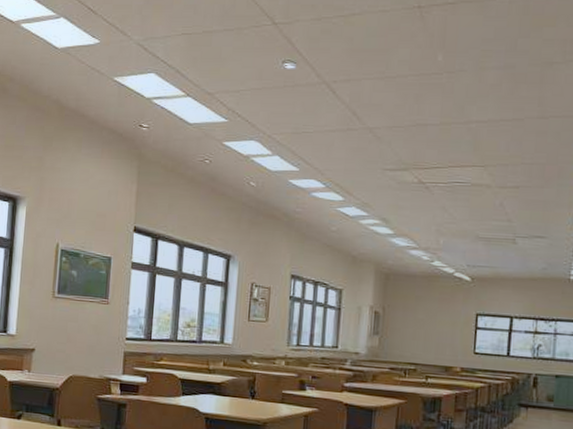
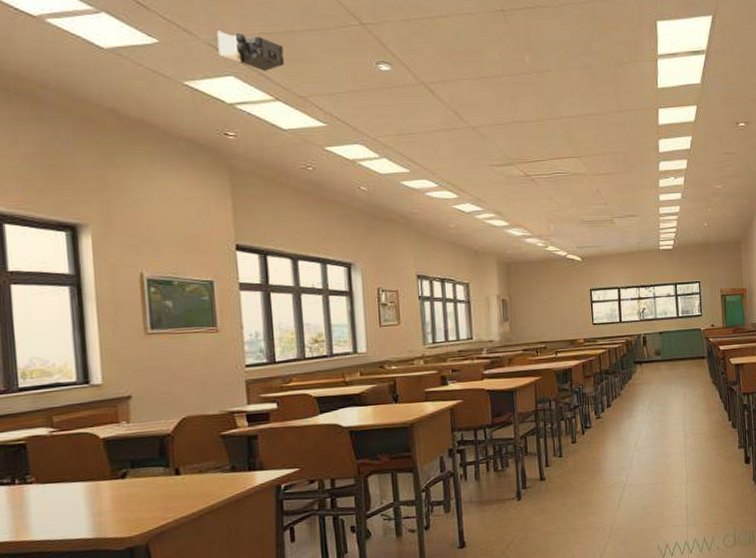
projector: none [145,32,200,69] -> present [217,30,284,71]

